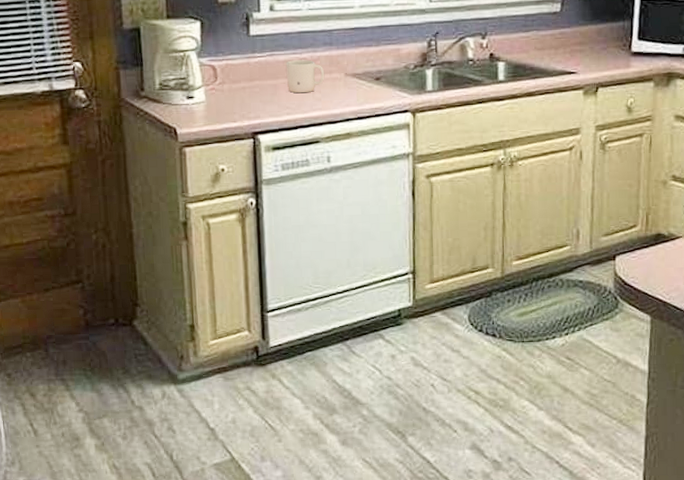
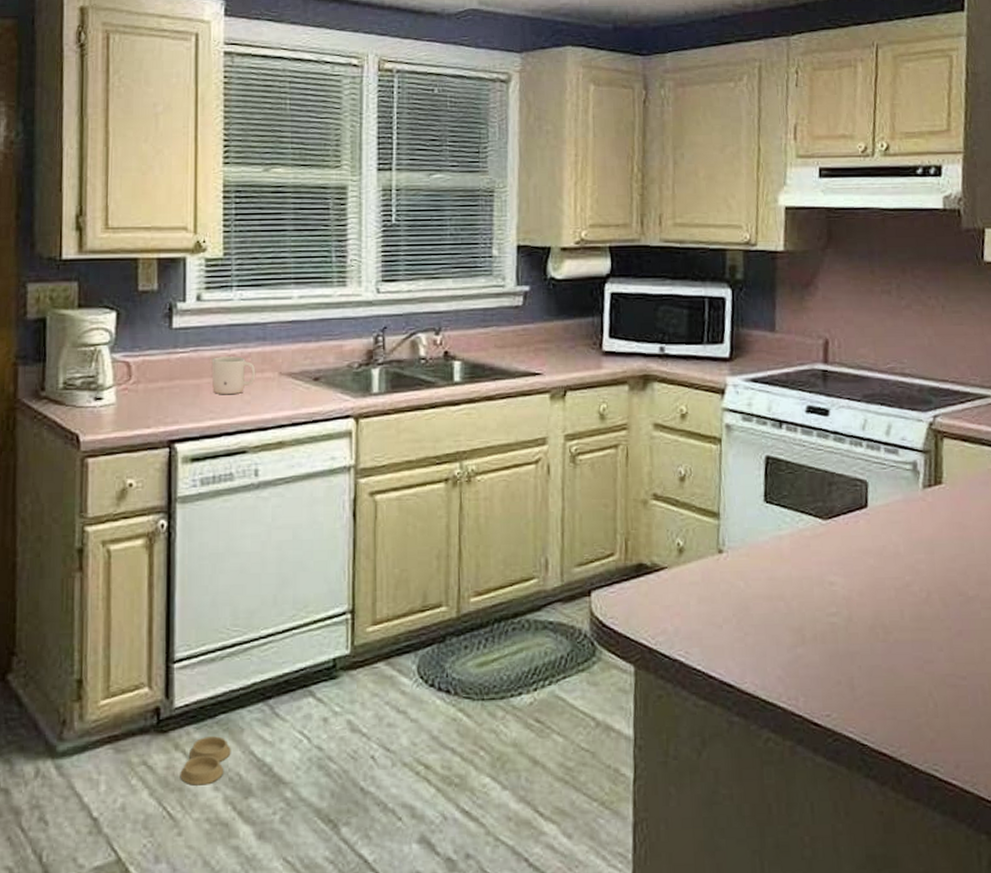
pet bowl: none [277,368,318,405] -> present [180,736,231,786]

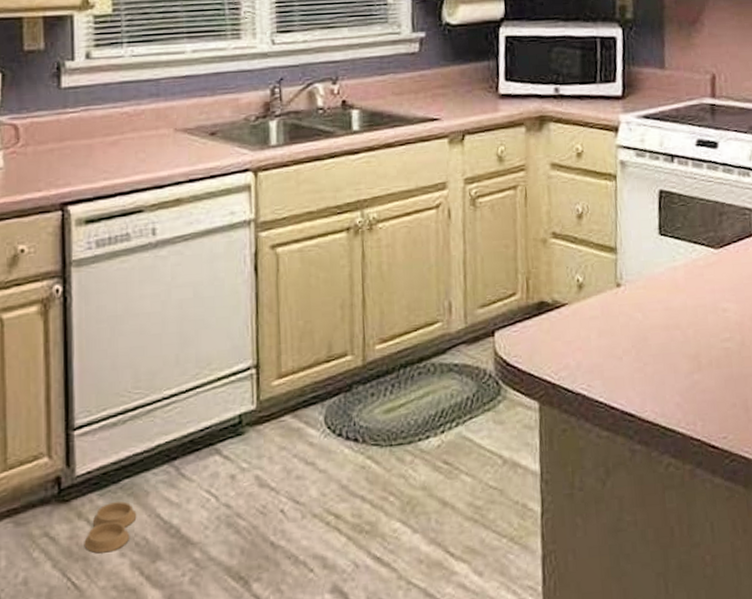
mug: present [211,356,256,395] -> none [103,114,150,154]

